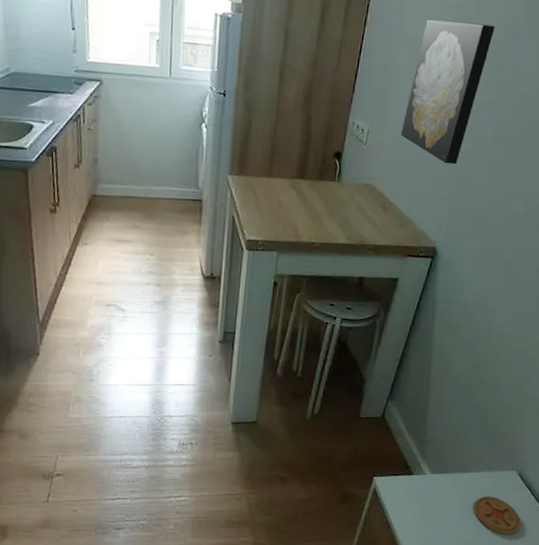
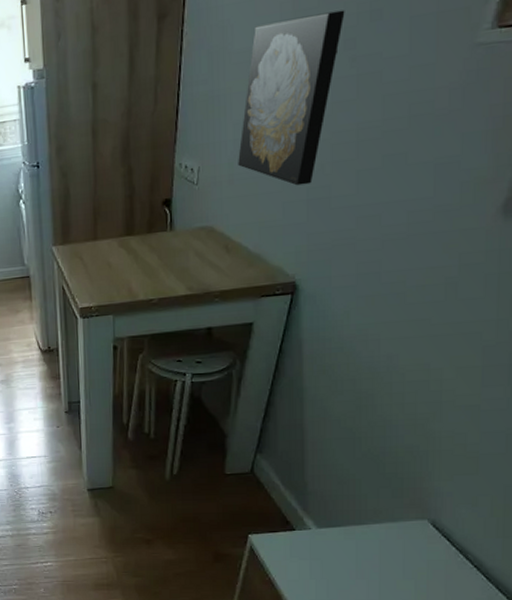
coaster: present [474,496,521,535] -> none [376,550,440,591]

